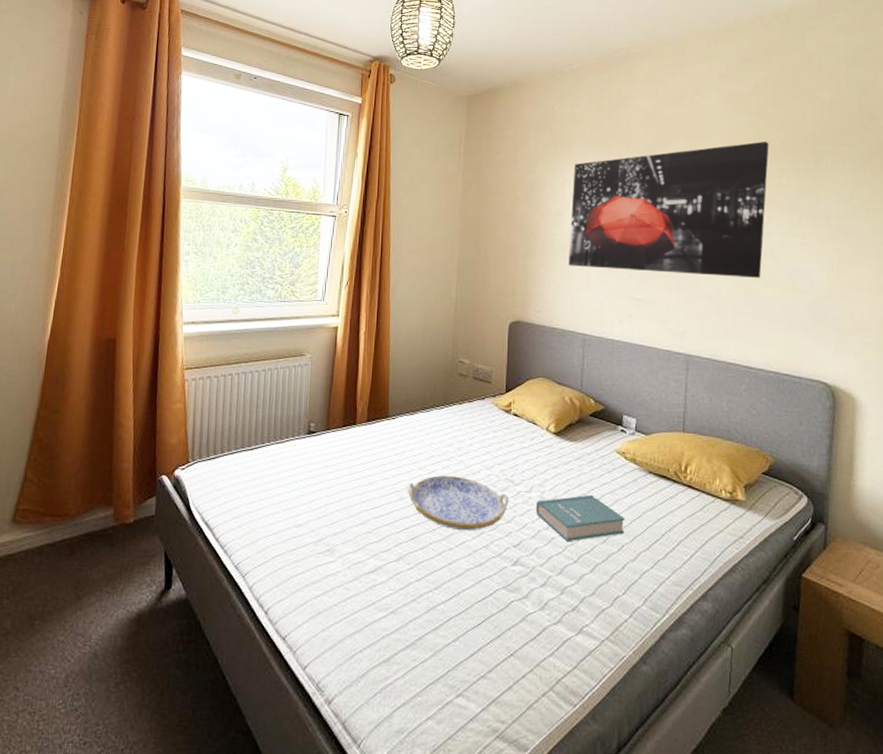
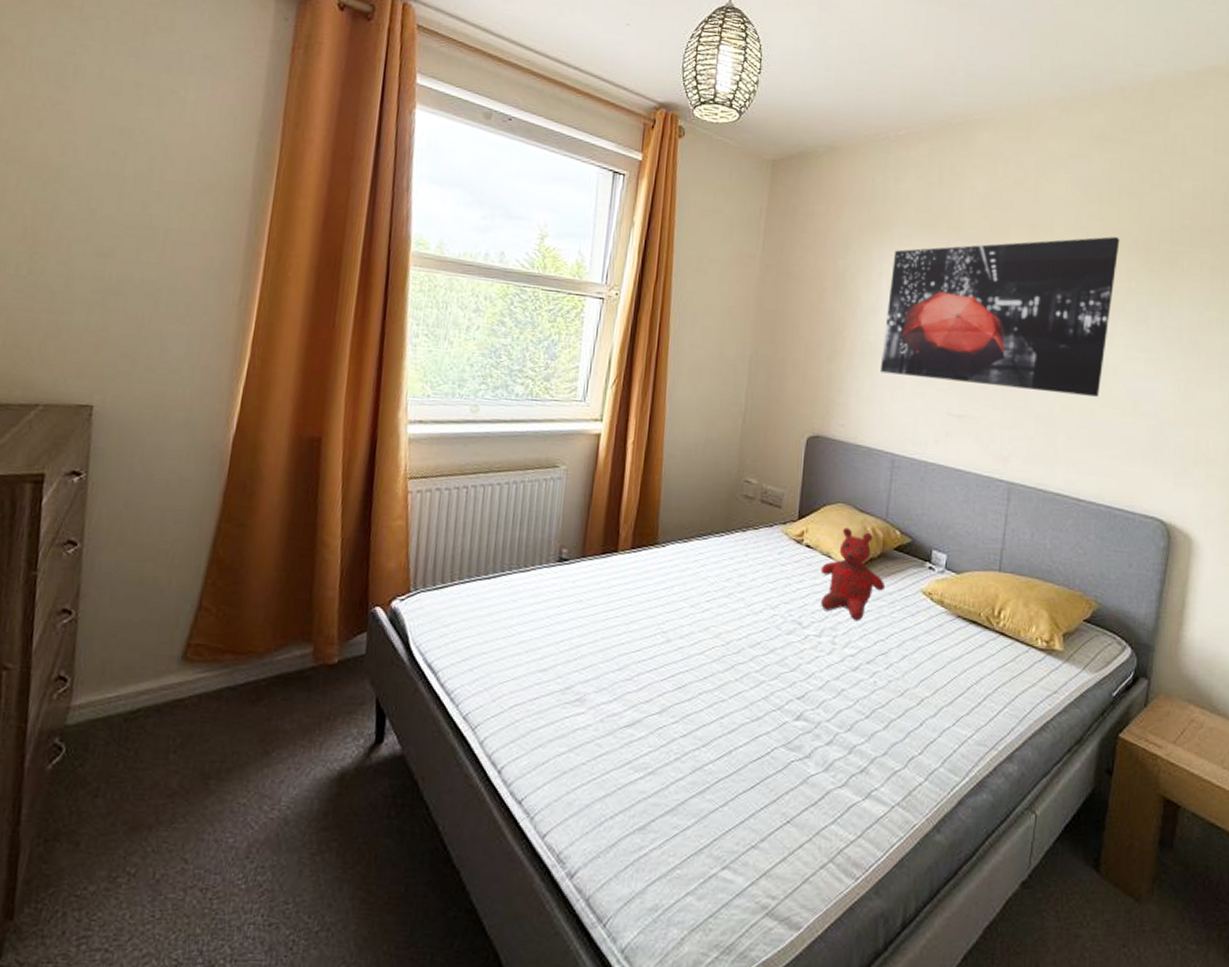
serving tray: present [407,475,509,531] -> none [675,615,795,680]
teddy bear: none [527,398,584,478] -> present [820,527,886,621]
book: present [535,494,625,542] -> none [825,640,927,695]

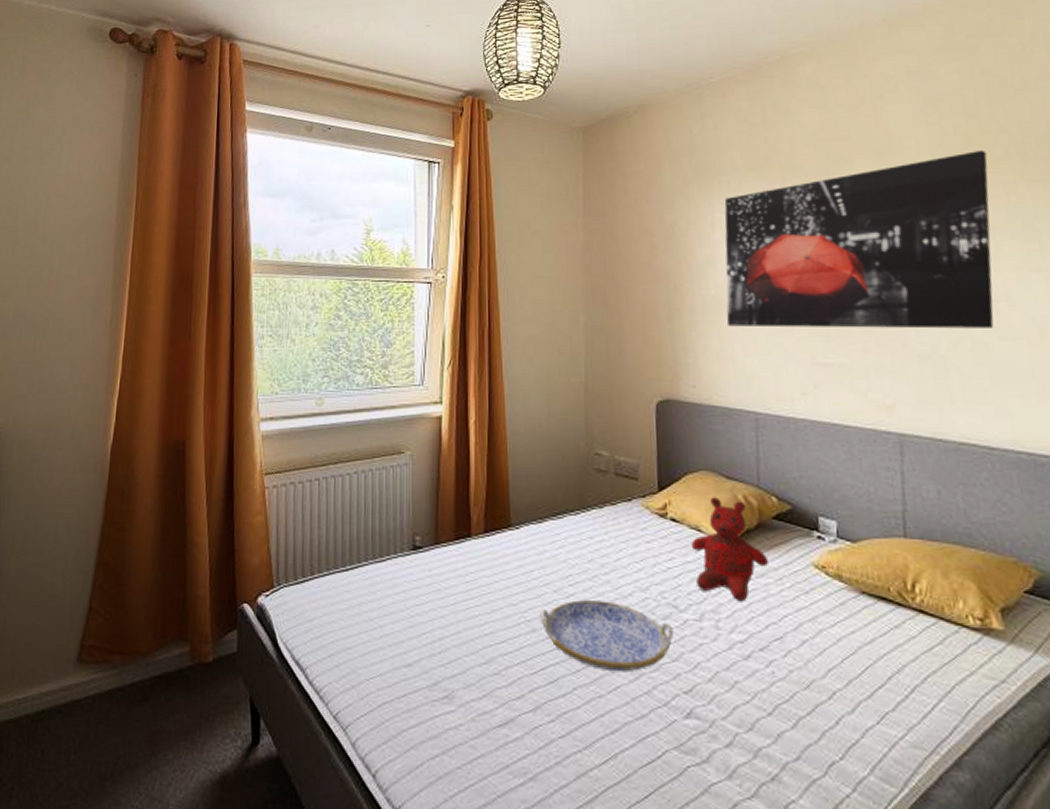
serving tray: none [675,615,795,680] -> present [540,600,674,673]

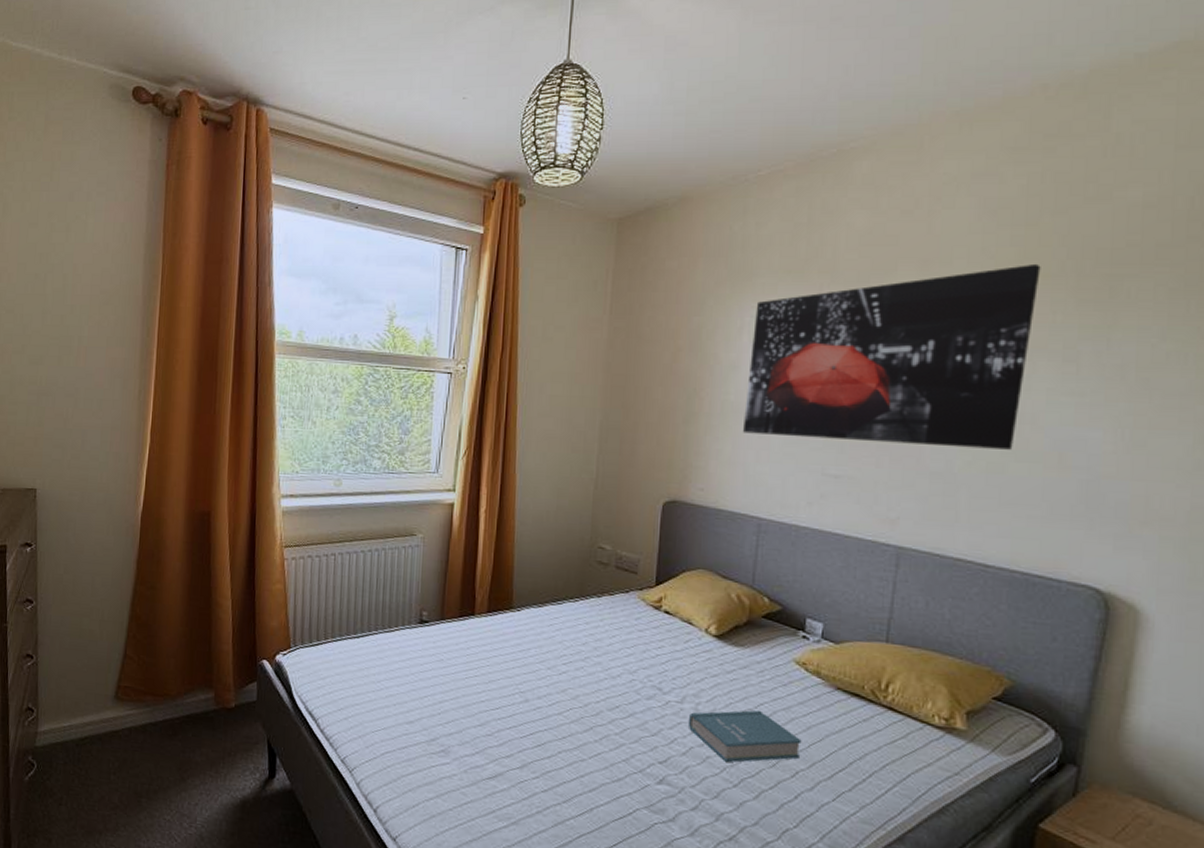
serving tray: present [540,600,674,673] -> none [533,677,655,742]
teddy bear: present [691,497,769,602] -> none [681,594,753,689]
book: none [709,623,834,688] -> present [687,710,802,763]

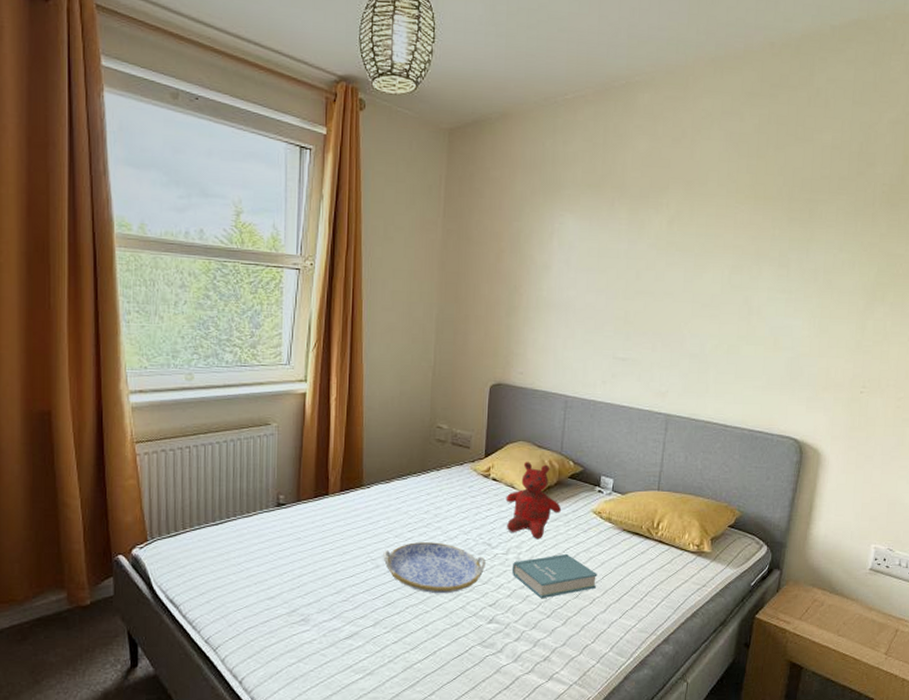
serving tray: none [533,677,655,742] -> present [383,542,486,594]
teddy bear: none [681,594,753,689] -> present [506,462,562,540]
wall art: present [743,263,1041,450] -> none [554,188,766,335]

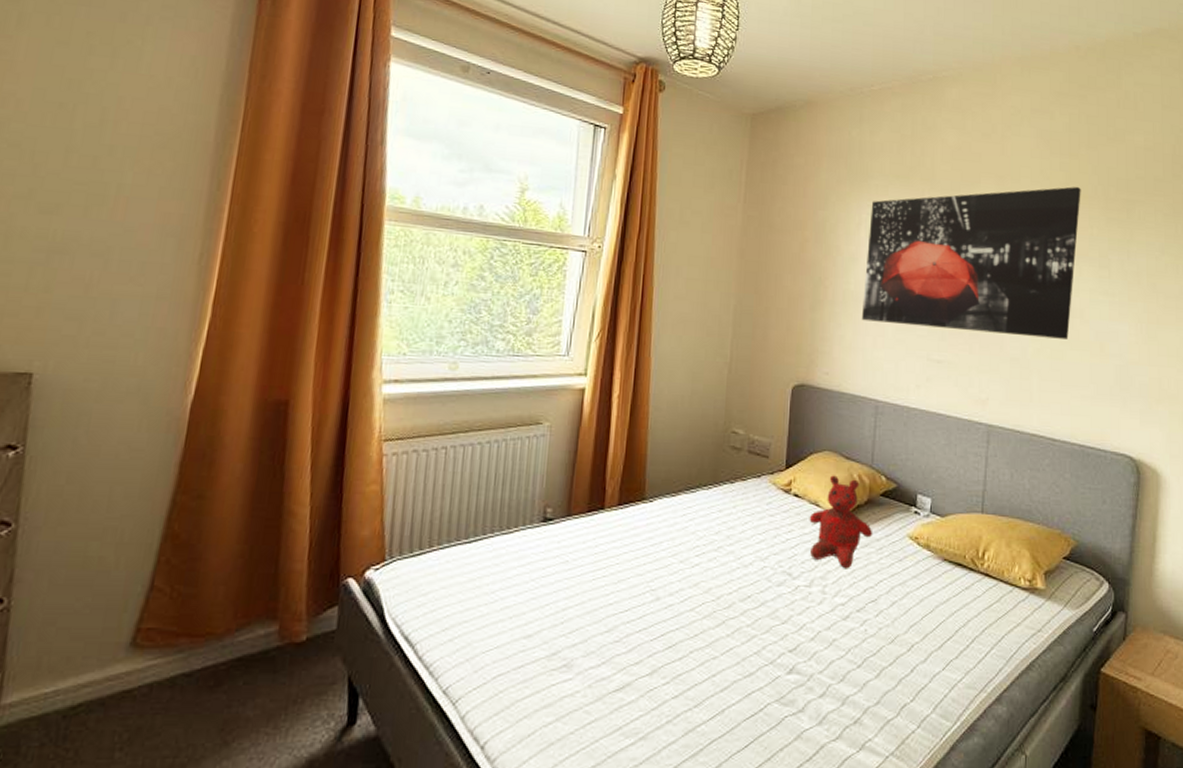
serving tray: present [383,542,486,594] -> none [665,569,786,635]
book: present [511,553,598,599] -> none [815,587,916,644]
wall art: none [554,188,766,335] -> present [862,186,1081,339]

